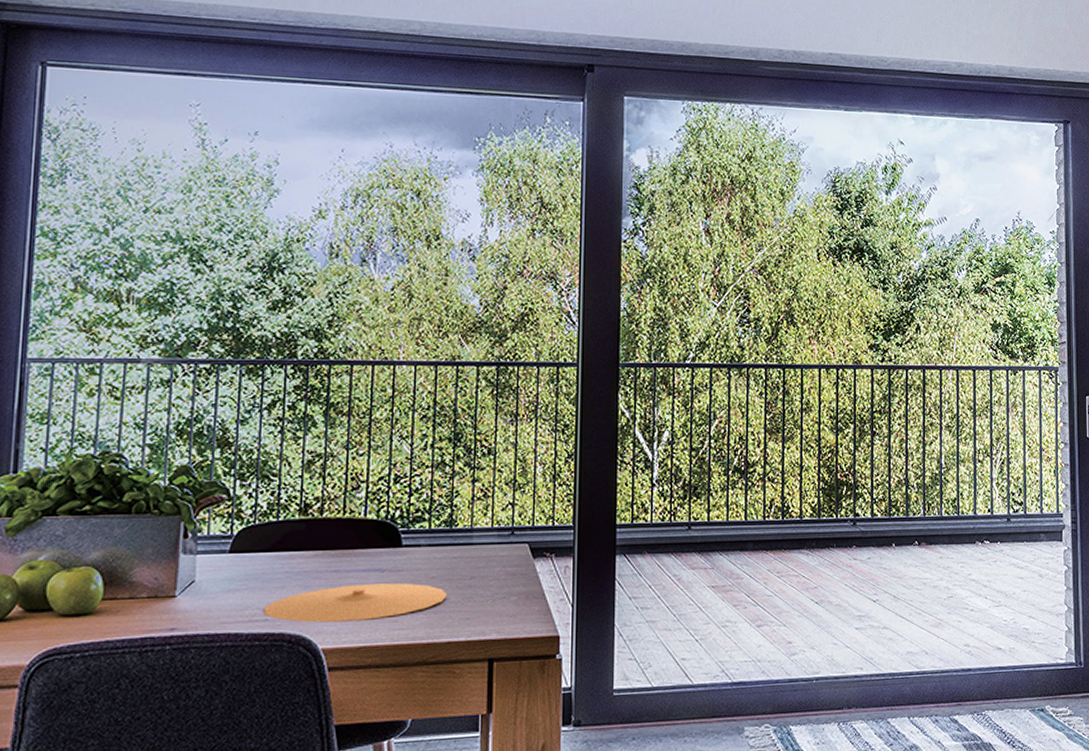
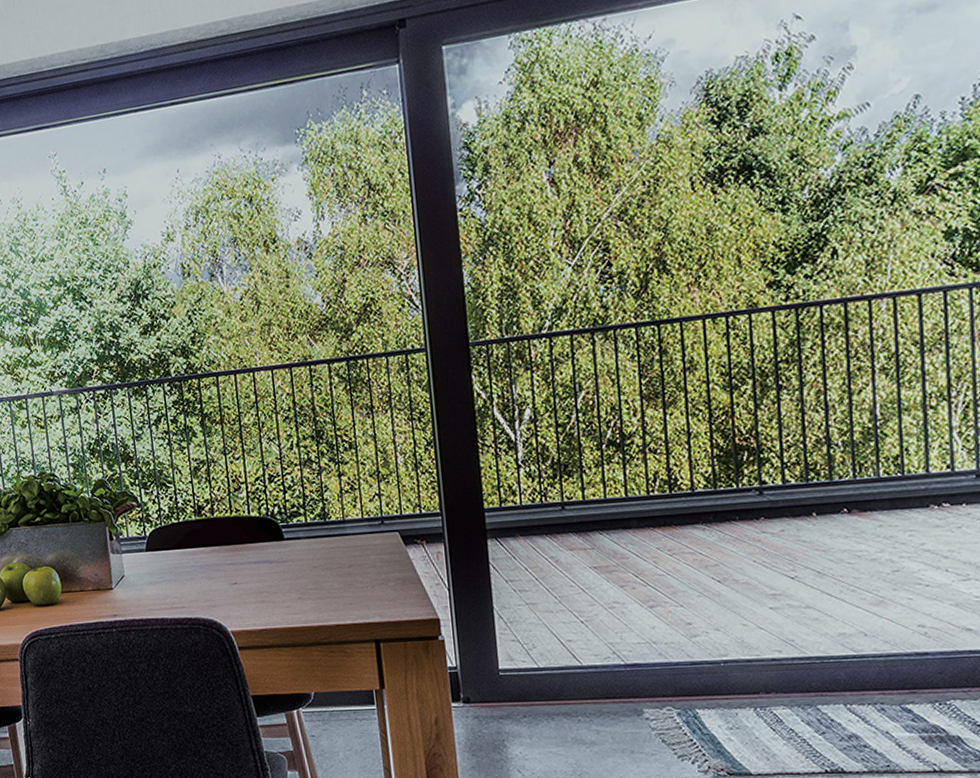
plate: present [264,583,448,623] -> none [180,572,331,609]

